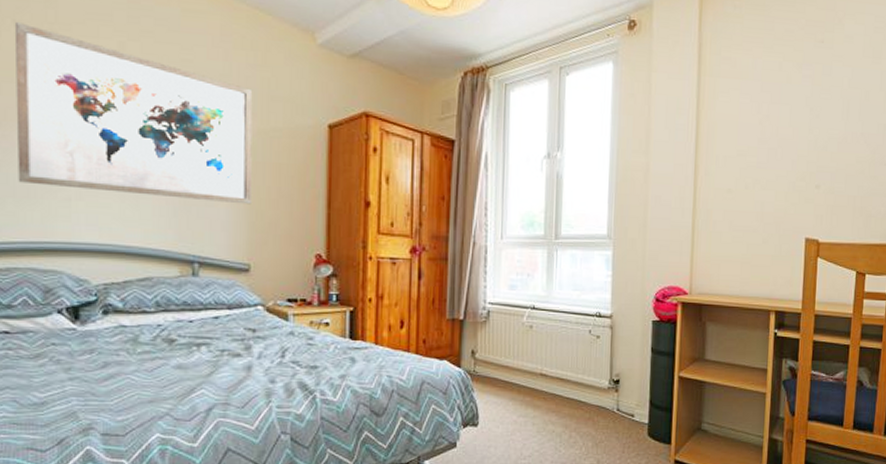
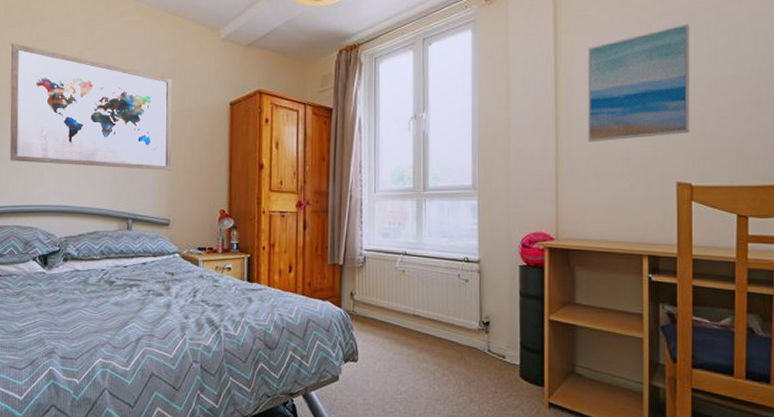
wall art: none [724,76,827,194] -> present [587,23,690,142]

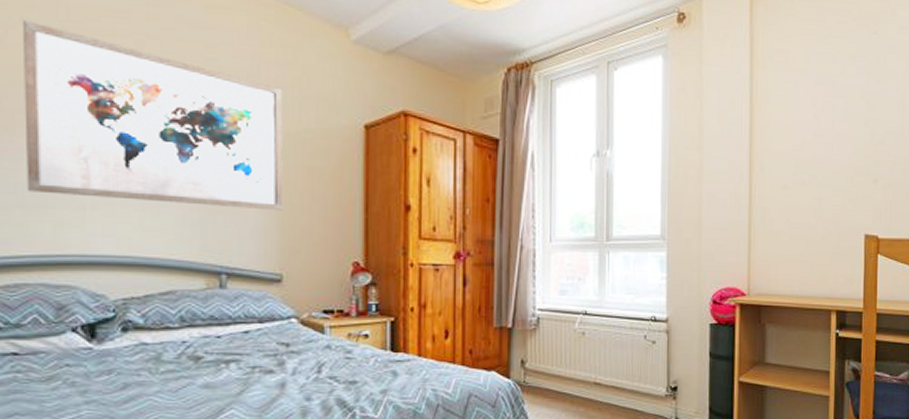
wall art: present [587,23,690,142] -> none [781,68,881,190]

